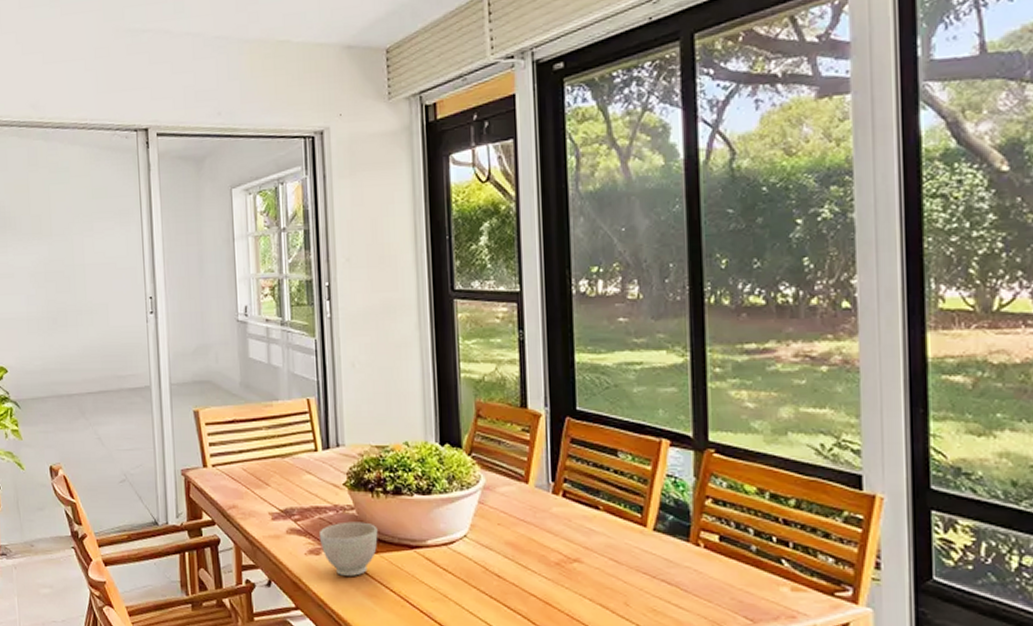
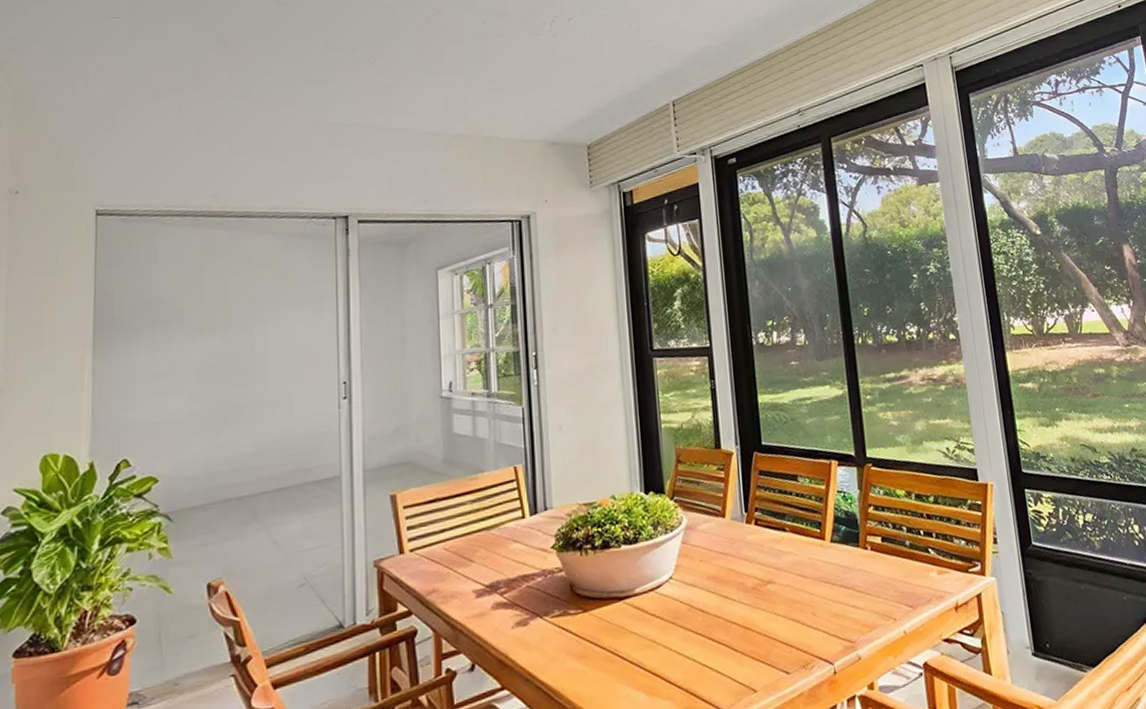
bowl: present [318,521,378,576] -> none [526,582,587,643]

